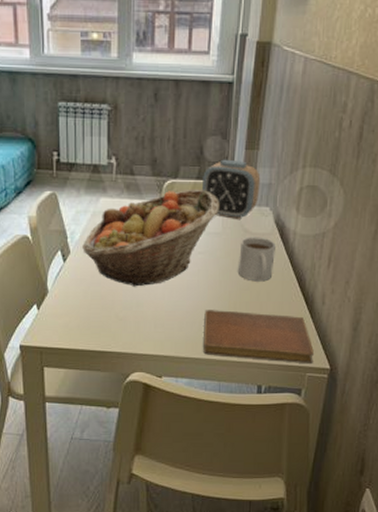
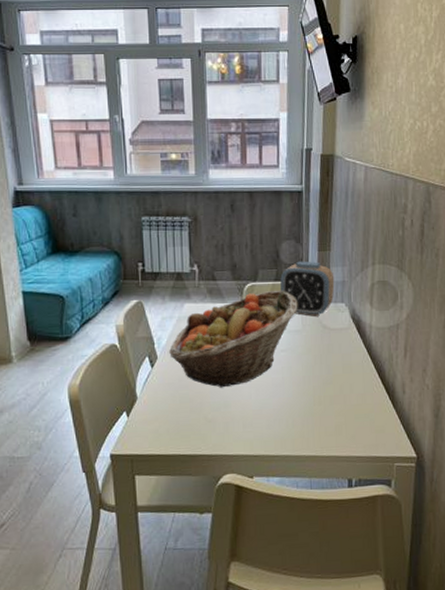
notebook: present [203,310,314,365] -> none [291,405,400,454]
mug: present [237,237,275,282] -> none [319,332,354,375]

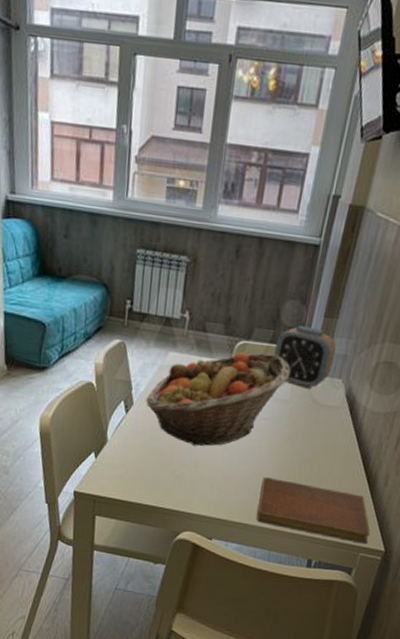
notebook: none [291,405,400,454] -> present [256,477,370,545]

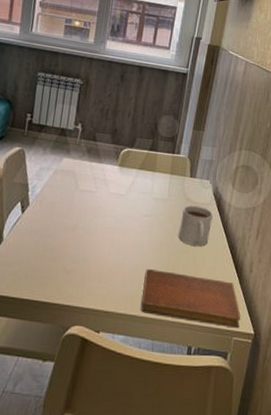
fruit basket: present [145,352,291,446] -> none [40,158,168,242]
alarm clock: present [273,325,337,390] -> none [153,135,204,190]
mug: none [301,407,344,455] -> present [178,205,213,247]

